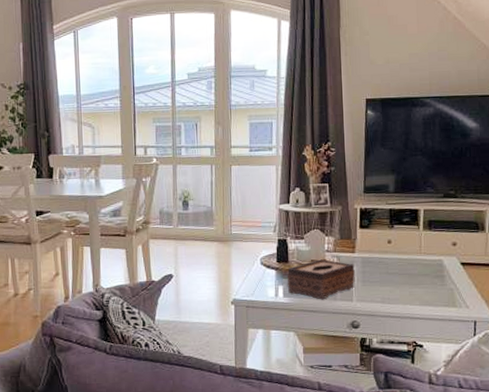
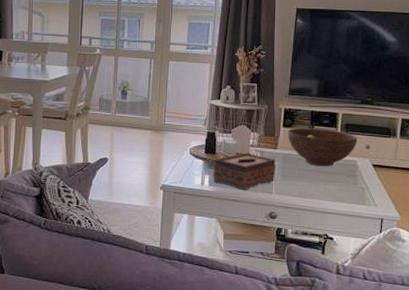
fruit bowl: none [365,227,443,269] -> present [288,128,358,167]

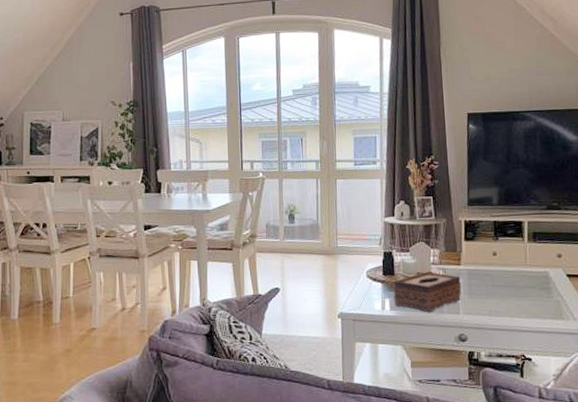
fruit bowl: present [288,128,358,167] -> none [470,239,548,281]

